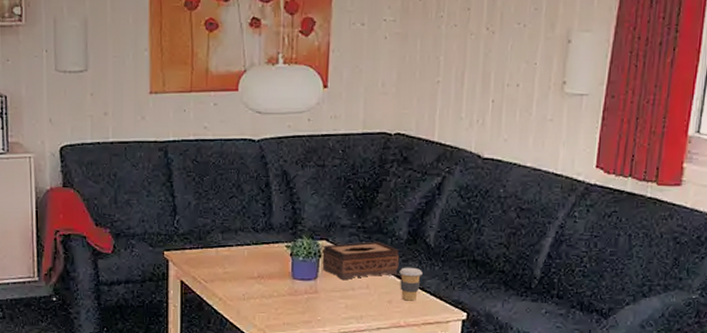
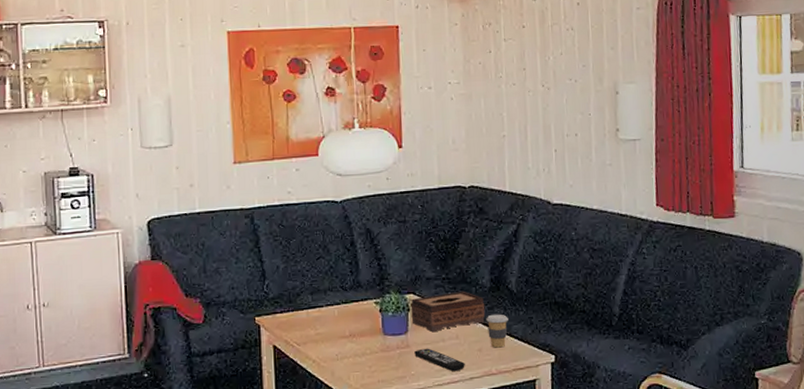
remote control: none [322,295,373,321] -> present [414,348,465,372]

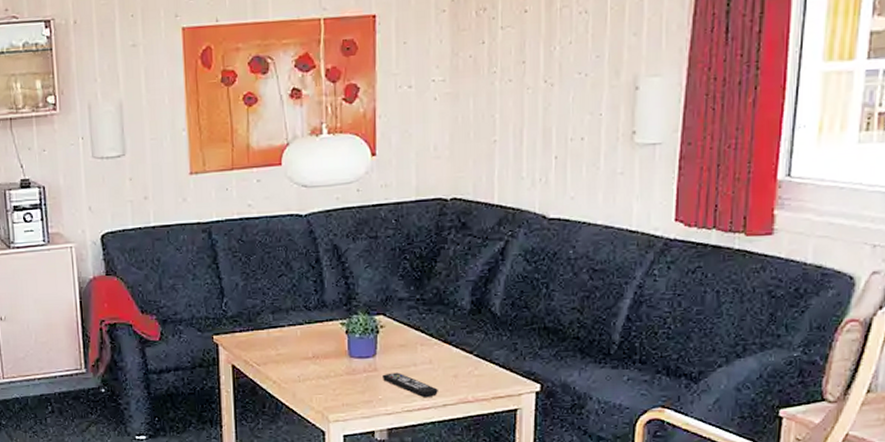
tissue box: present [410,290,486,332] -> none [380,313,464,355]
coffee cup: present [486,314,508,348] -> none [464,338,489,375]

